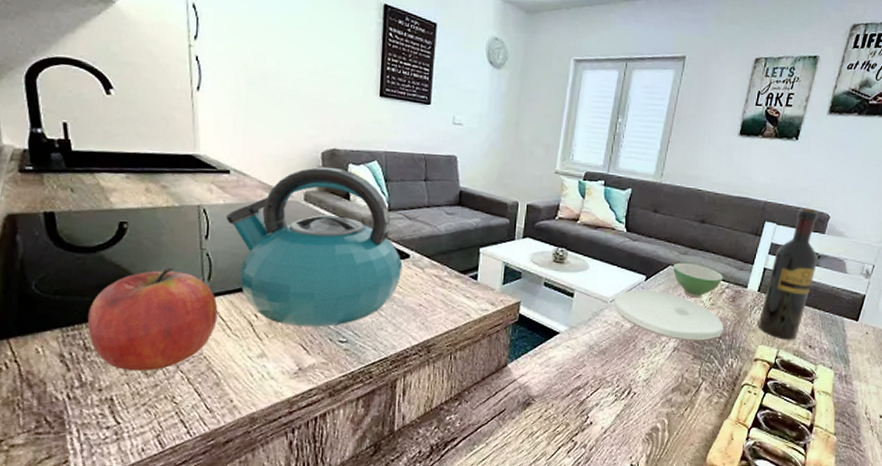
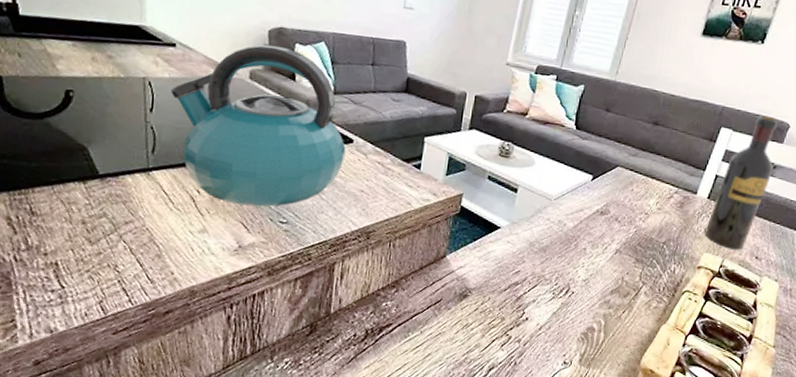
fruit: present [87,265,218,371] -> none [33,136,161,239]
plate: present [614,289,724,342] -> none [558,189,669,246]
bowl: present [672,262,724,298] -> none [621,164,673,202]

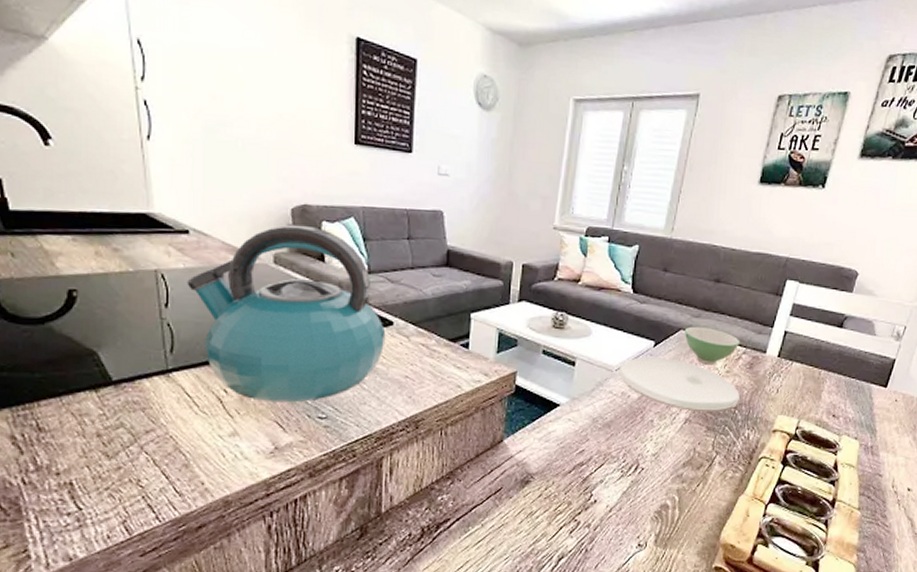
plate: none [558,189,669,246] -> present [619,356,740,413]
bowl: none [621,164,673,202] -> present [684,326,741,365]
wine bottle: present [704,115,779,250] -> none [777,264,846,409]

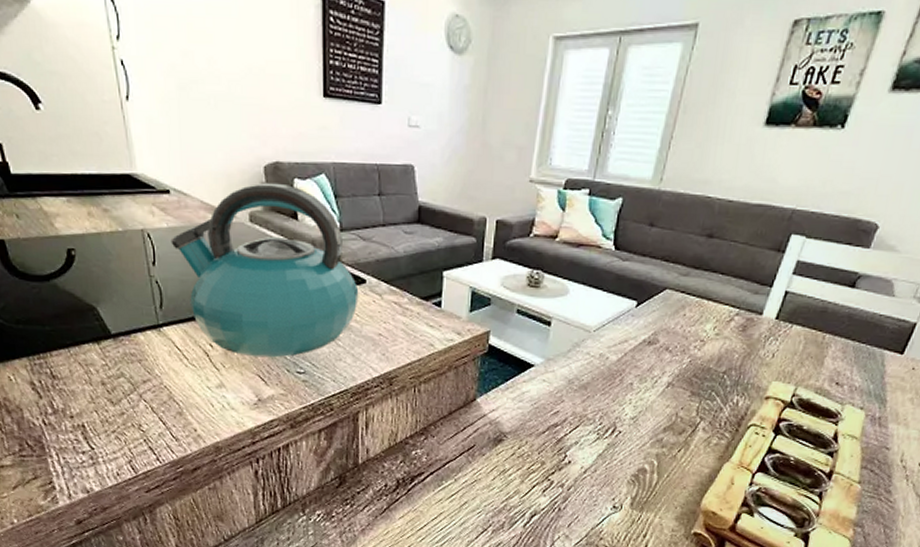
plate: present [619,356,740,413] -> none [598,317,730,377]
bowl: present [684,326,741,365] -> none [670,285,734,327]

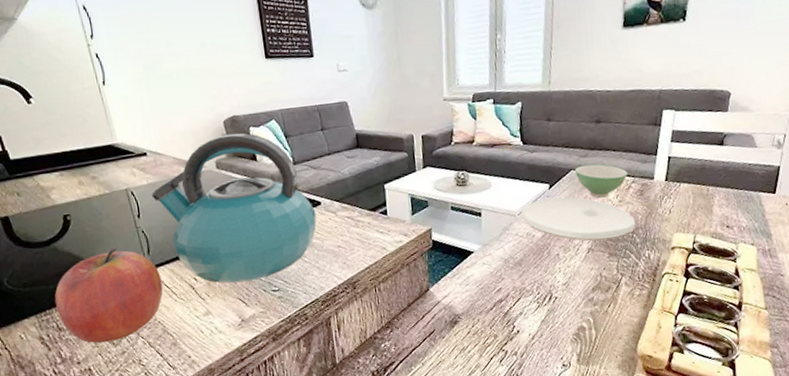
fruit: none [50,294,174,400] -> present [54,246,163,343]
plate: none [598,317,730,377] -> present [521,197,635,241]
bowl: none [670,285,734,327] -> present [574,164,628,198]

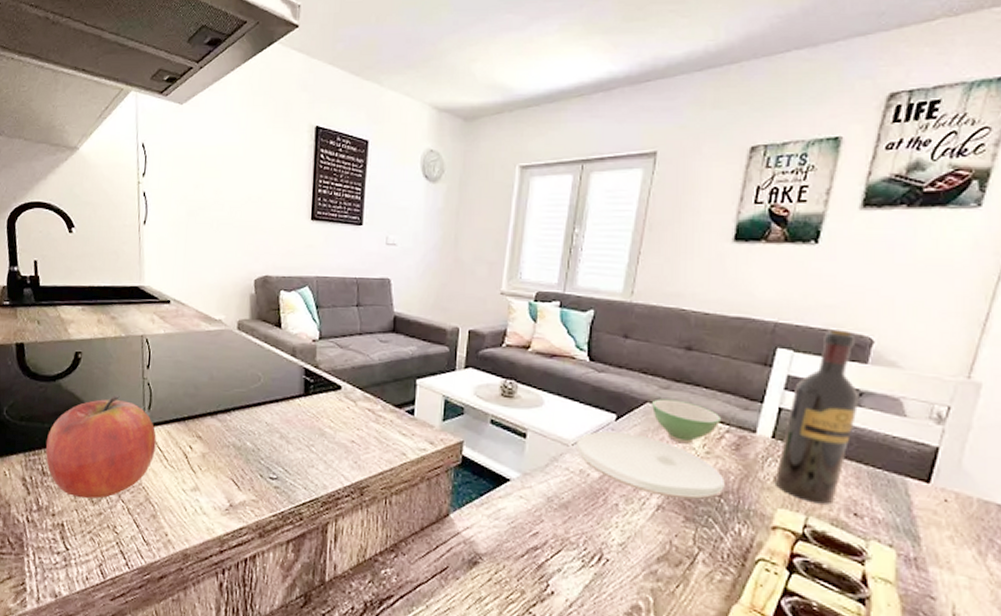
kettle: present [151,133,317,284] -> none [165,294,334,462]
wine bottle: none [670,88,725,224] -> present [774,330,860,504]

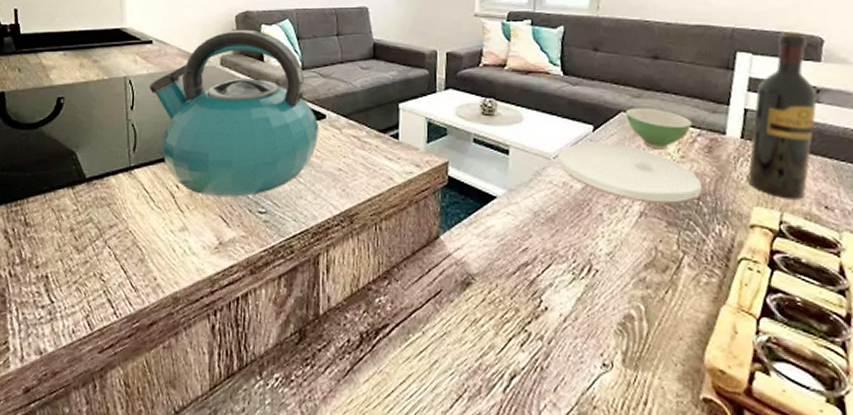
fruit: present [45,394,157,499] -> none [28,138,142,247]
kettle: none [165,294,334,462] -> present [149,29,319,198]

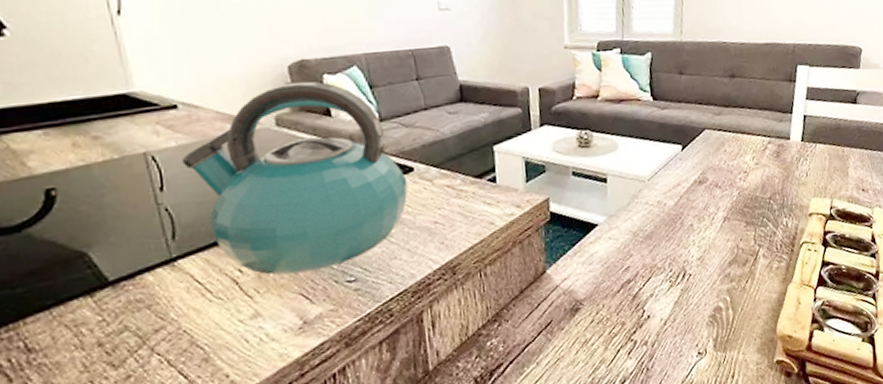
plate: present [558,142,702,205] -> none [652,159,772,209]
bowl: present [625,107,693,150] -> none [708,122,764,161]
wine bottle: present [747,32,818,199] -> none [806,44,858,188]

